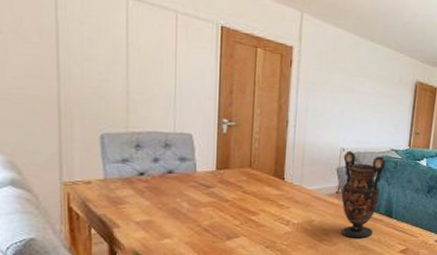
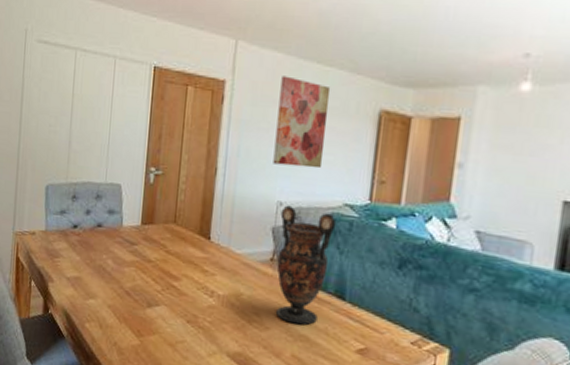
wall art: none [336,48,381,123] -> present [273,76,331,169]

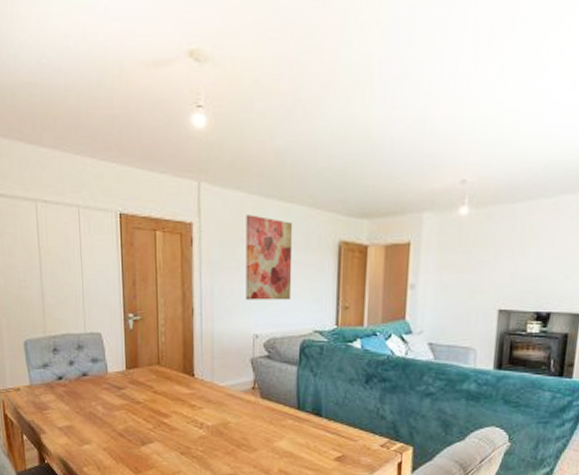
vase: present [275,205,337,325] -> none [257,337,309,443]

